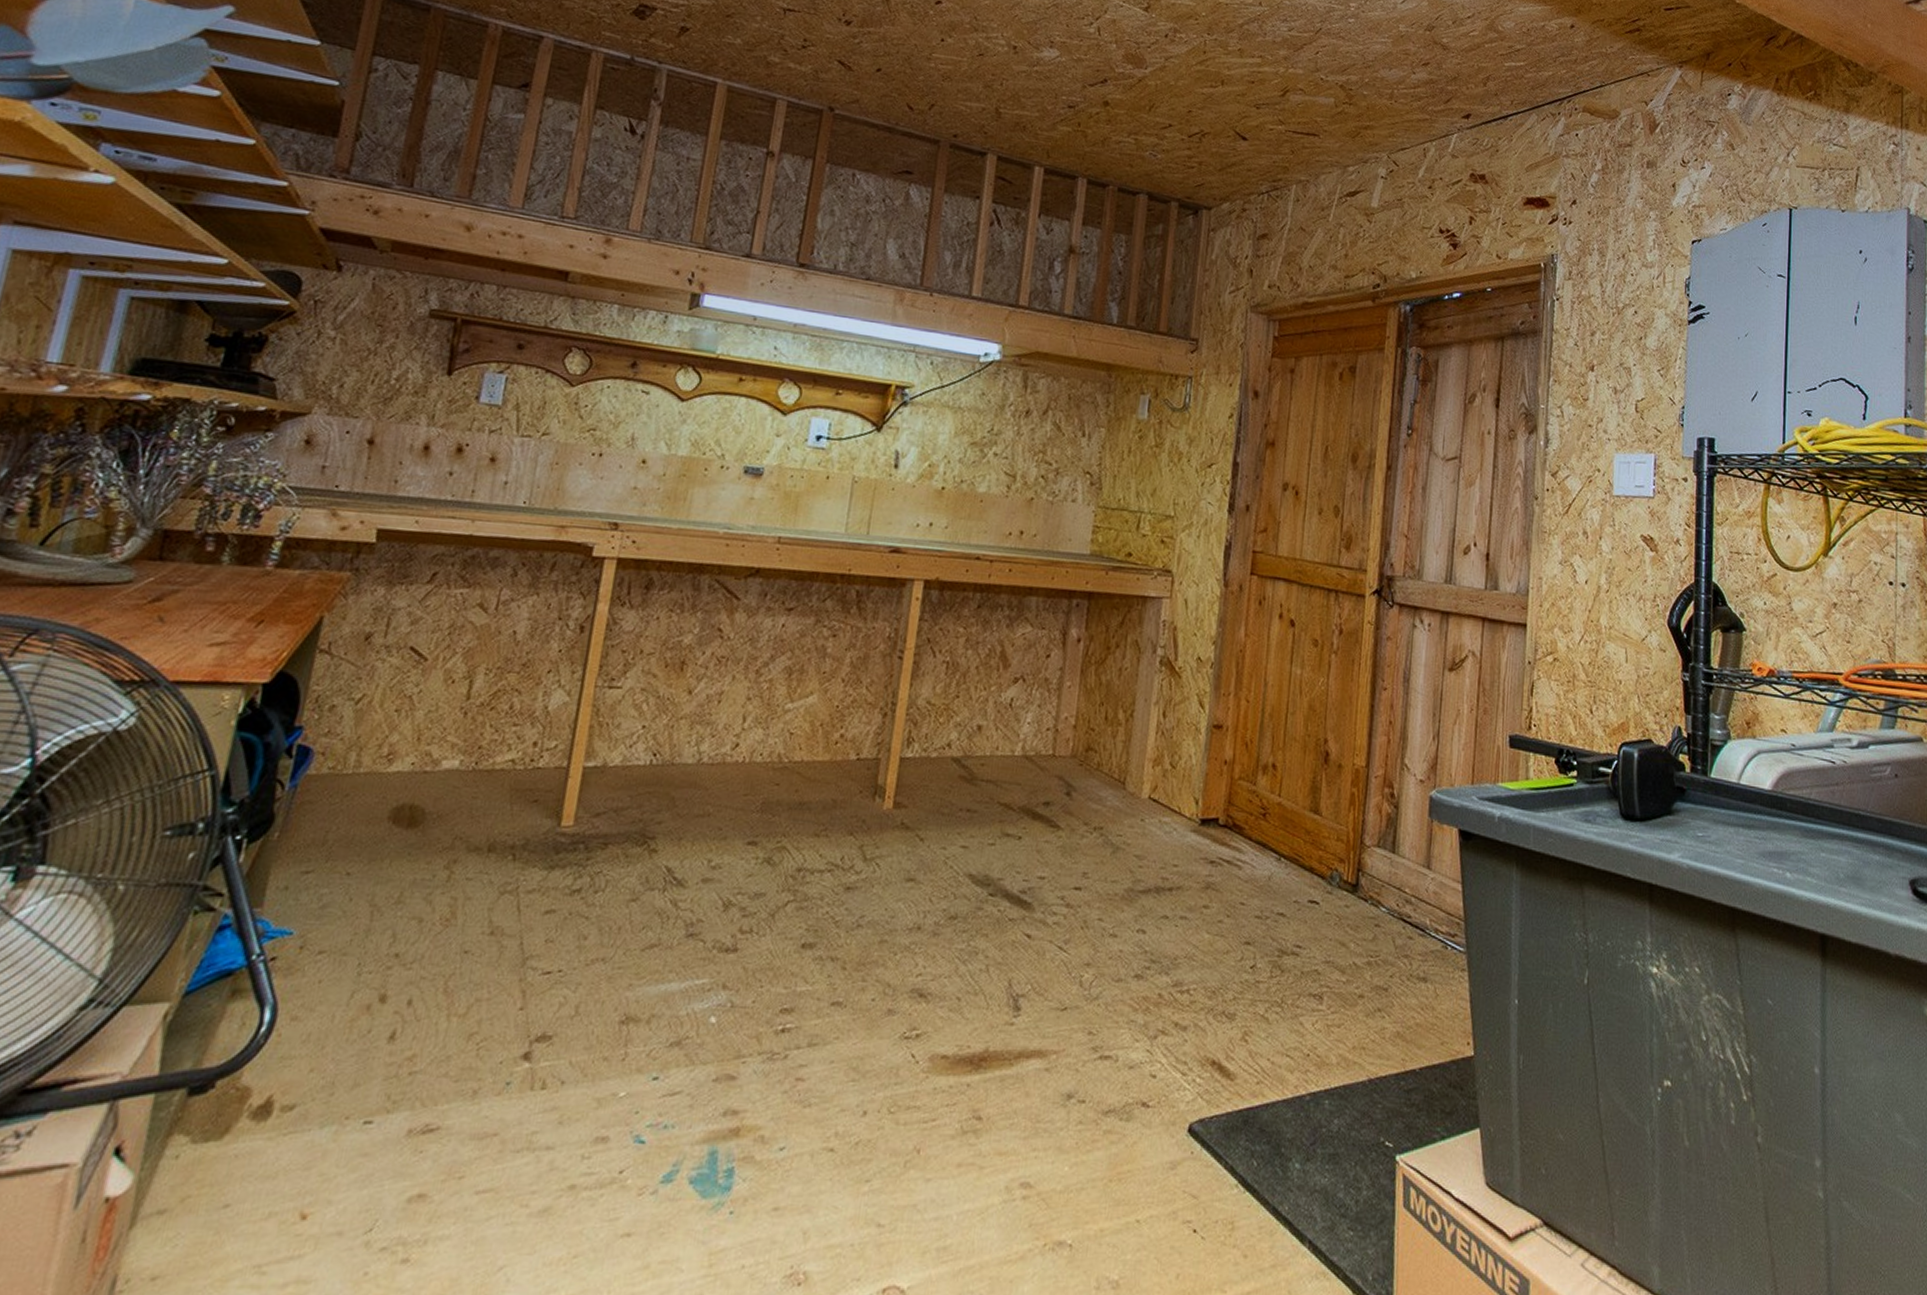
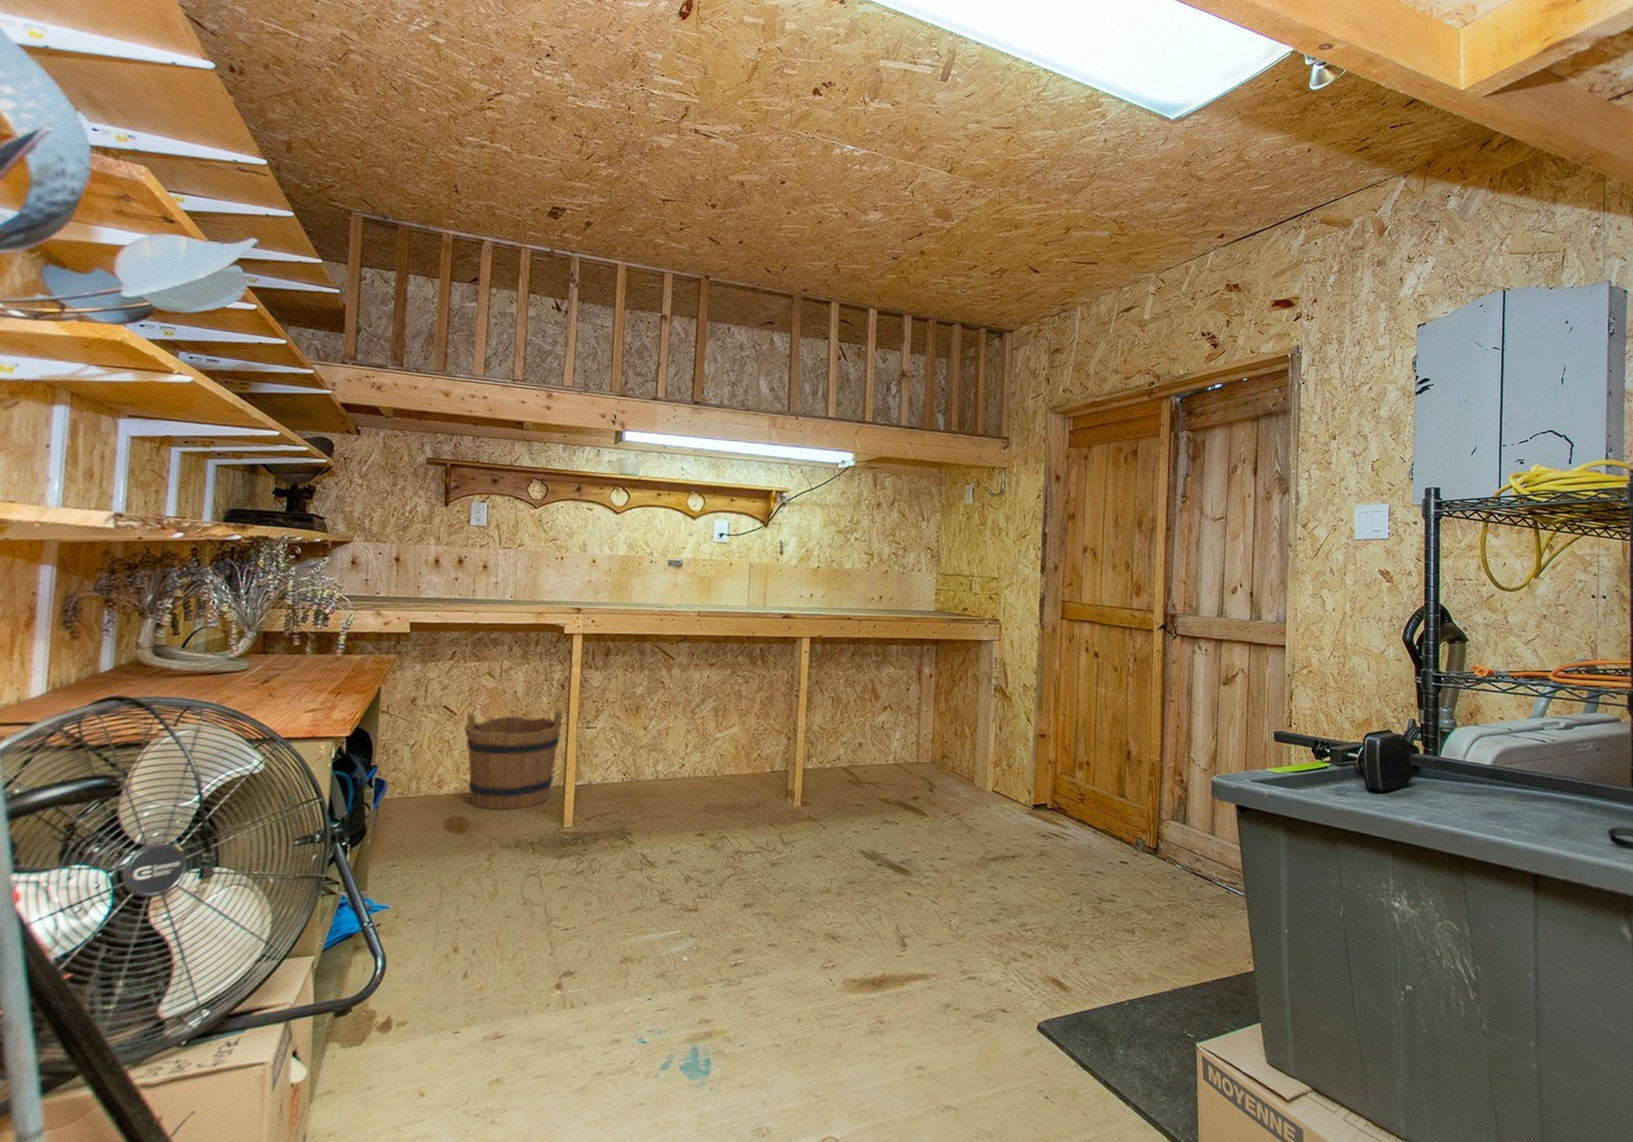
bucket: none [430,658,578,799] -> present [464,709,563,811]

